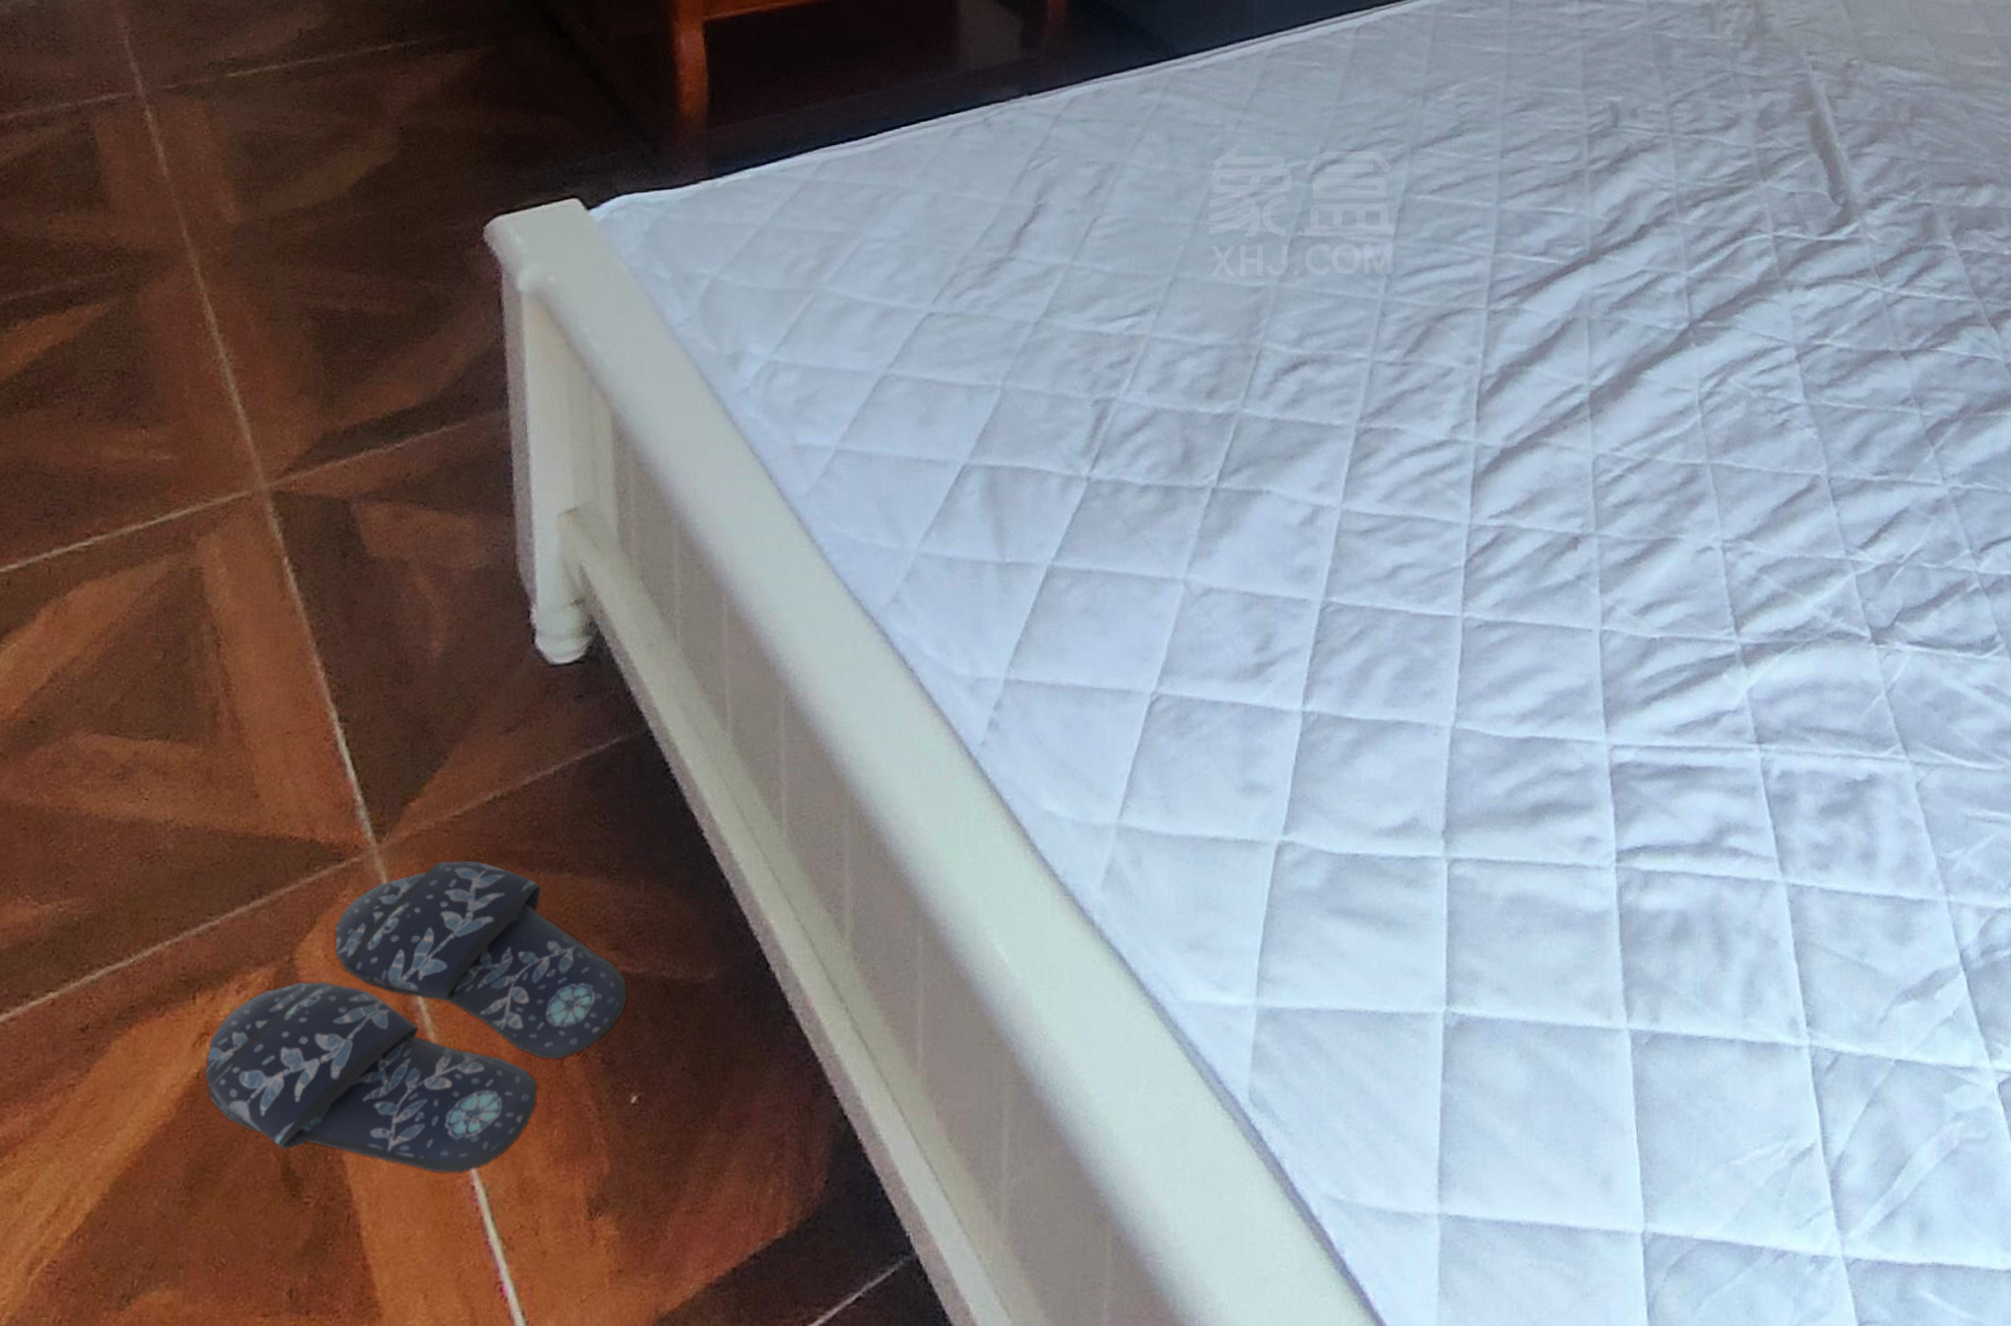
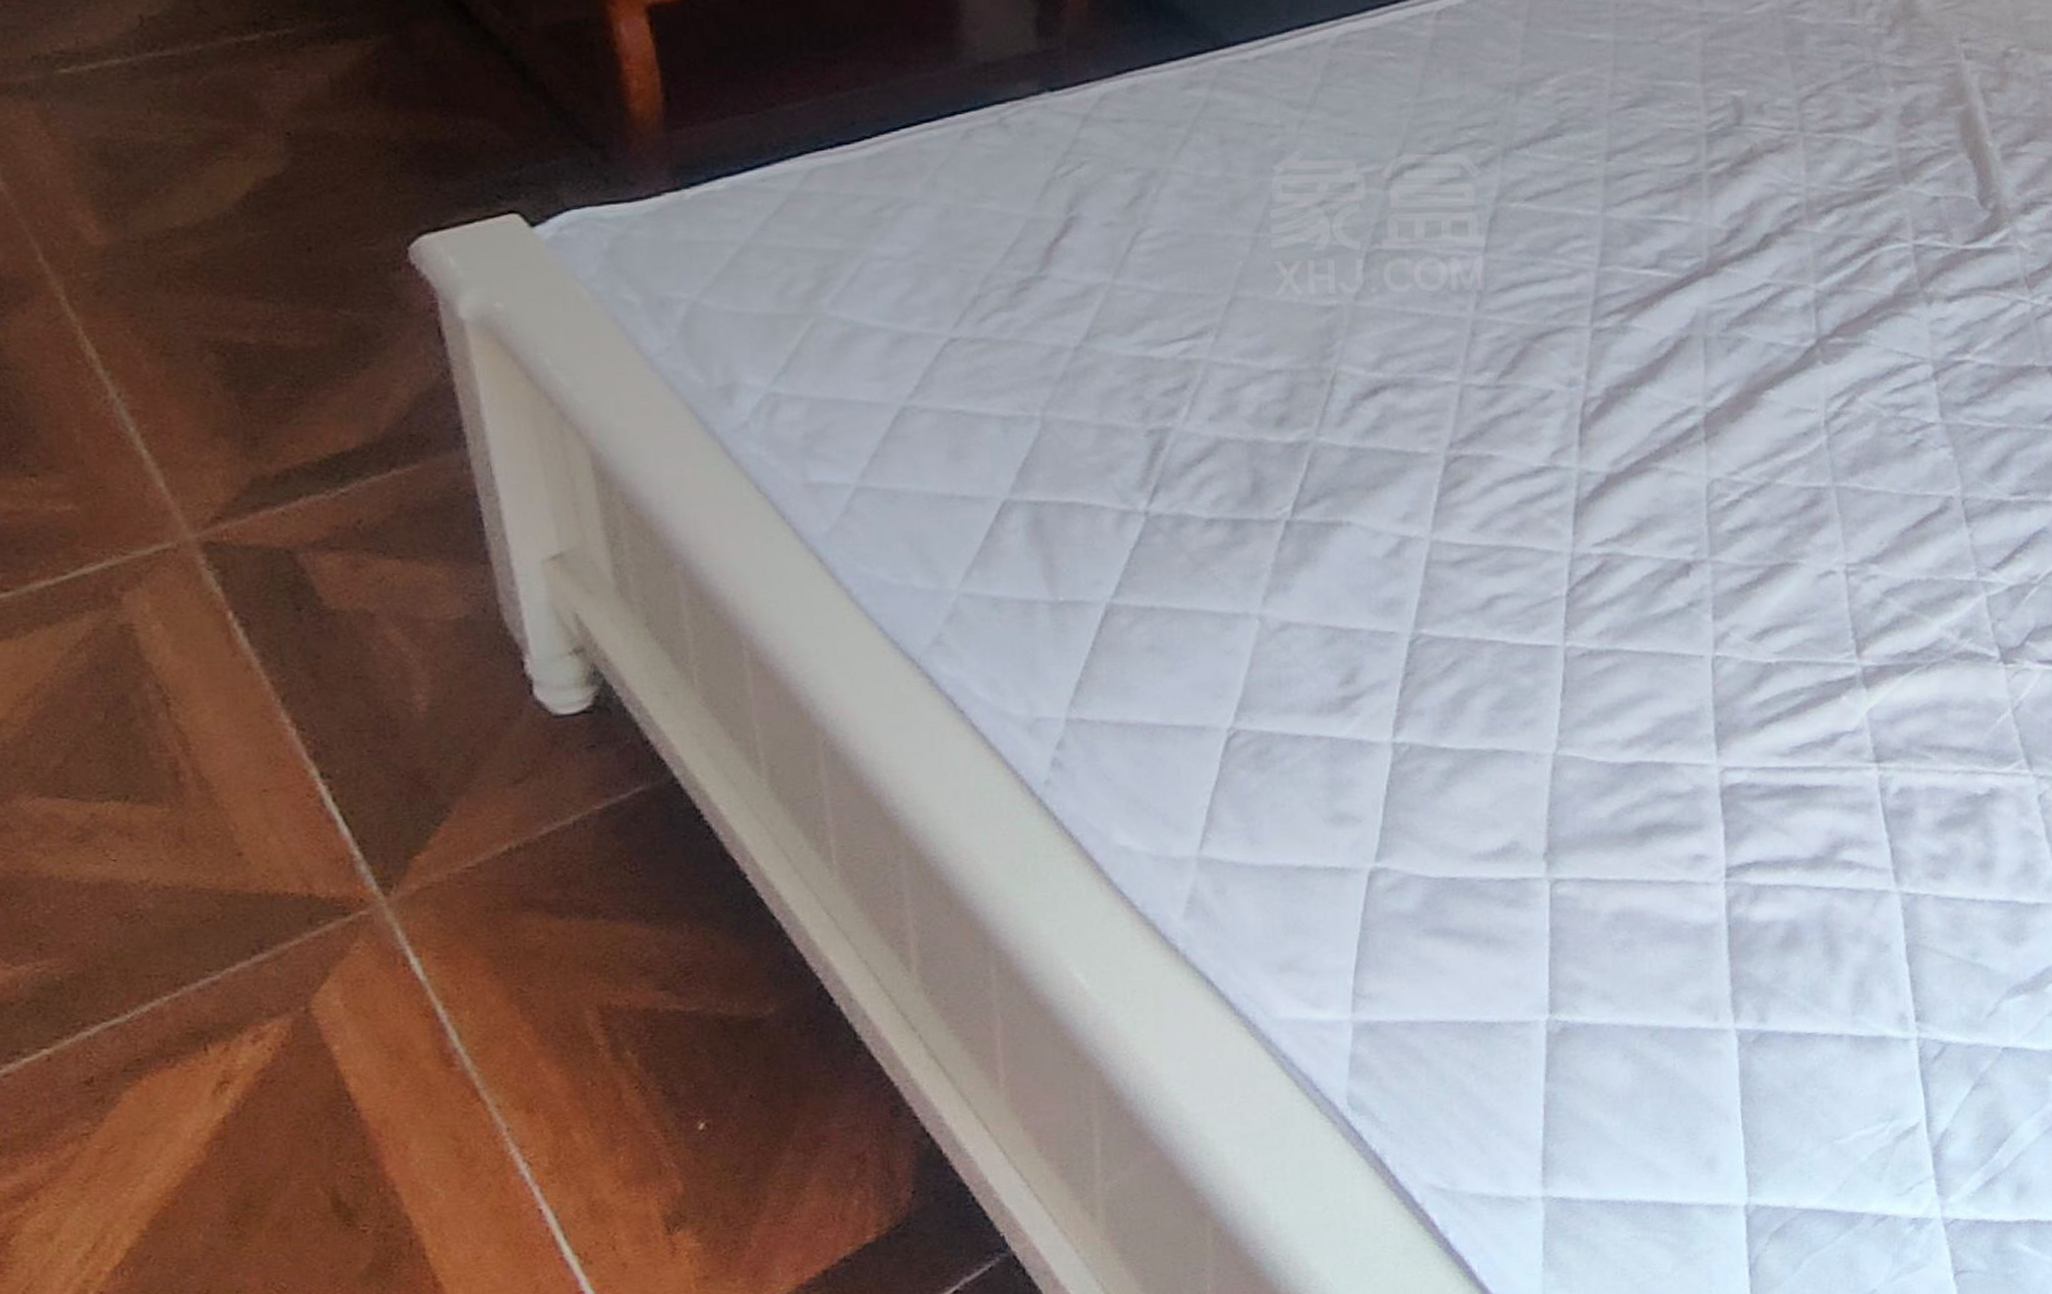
slippers: present [205,860,627,1173] -> none [231,910,683,1199]

